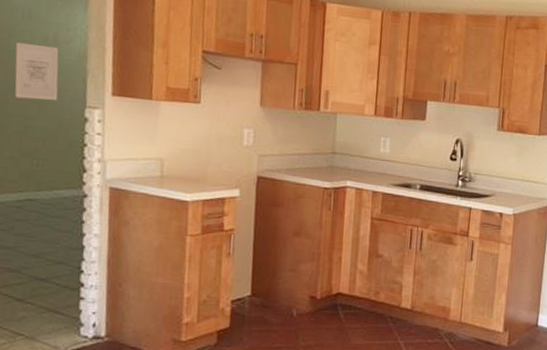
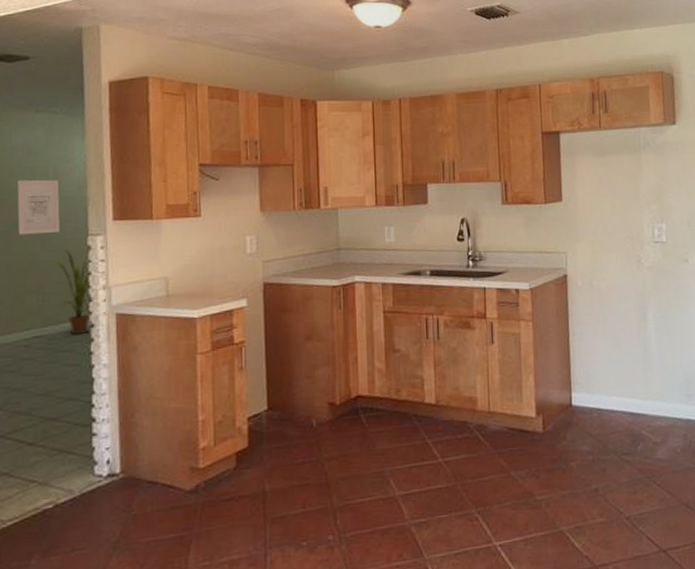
house plant: none [50,116,86,203] -> present [54,248,92,334]

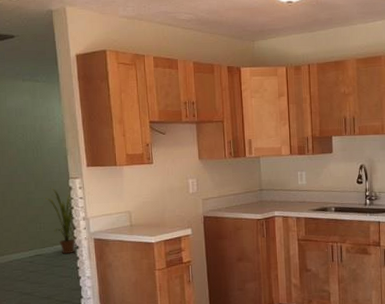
wall art: present [17,179,61,235] -> none [14,135,49,178]

